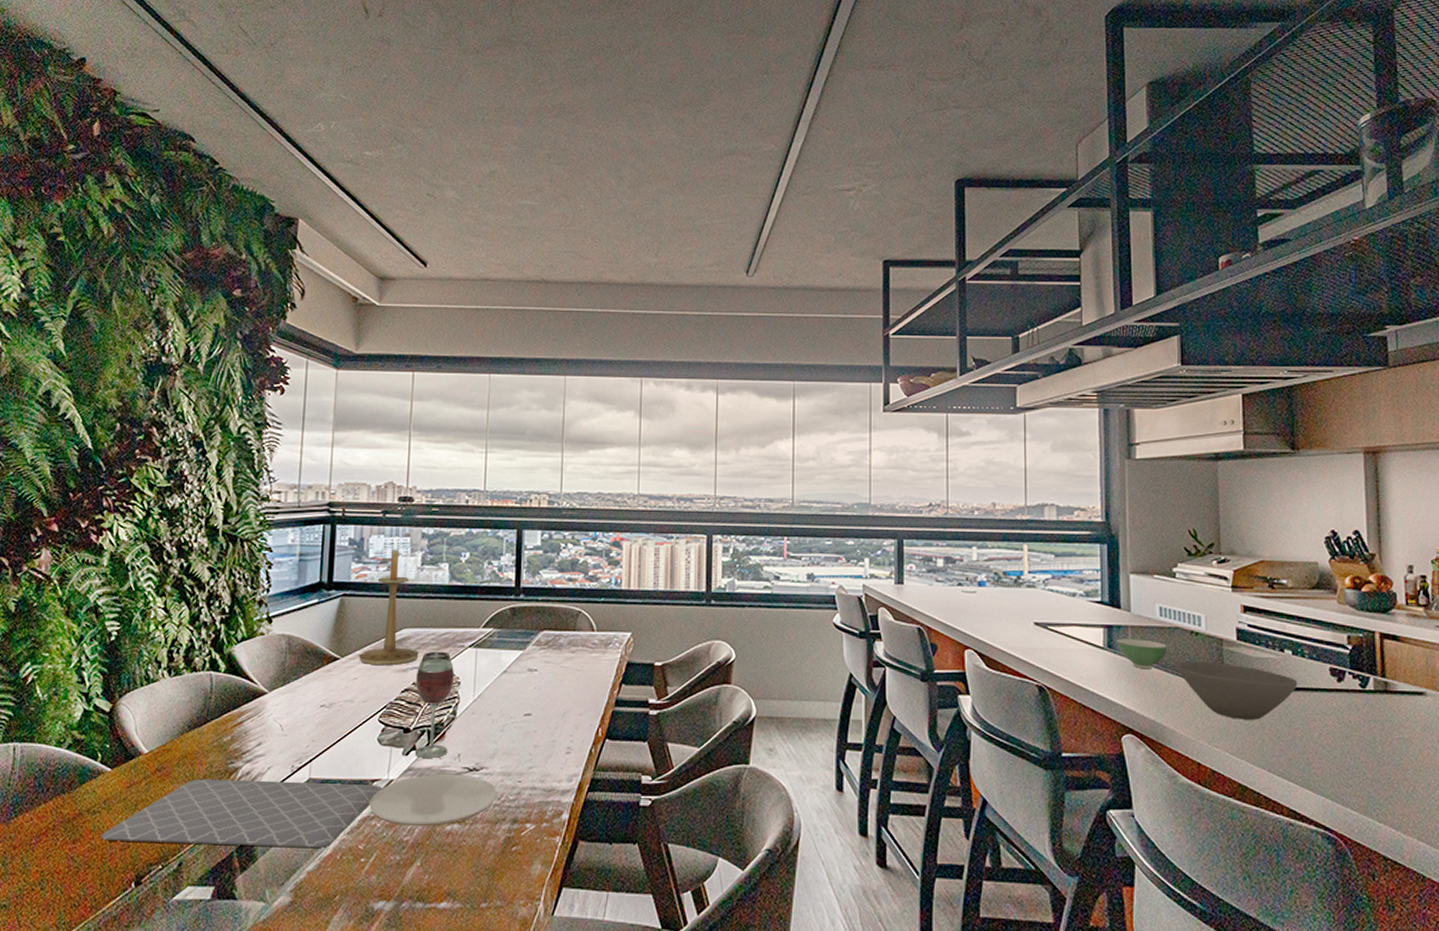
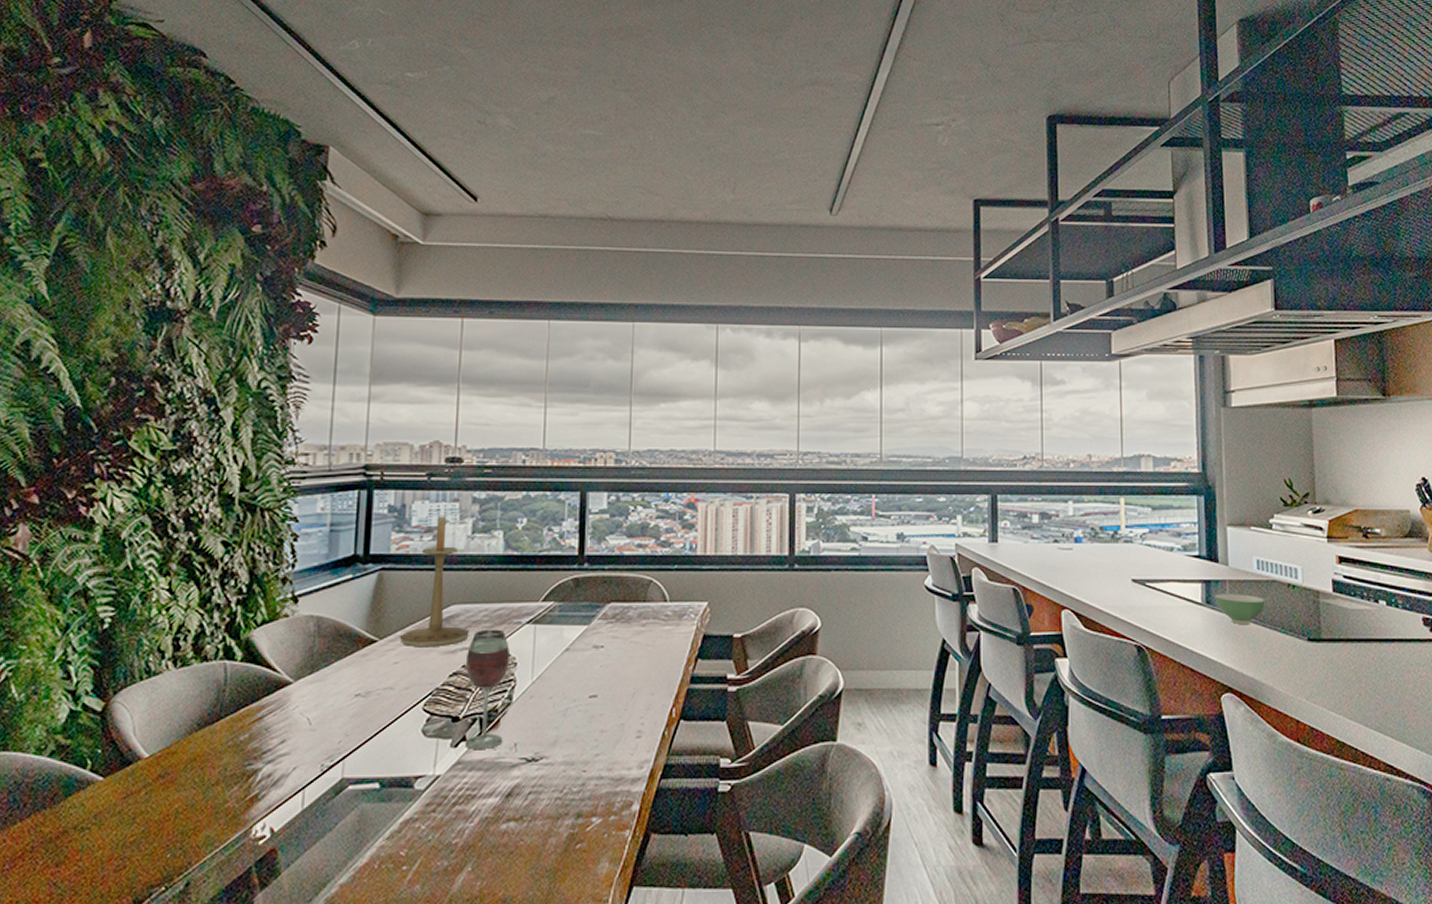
placemat: present [100,778,382,849] -> none [90,782,427,861]
plate: present [369,773,497,827] -> none [412,765,559,827]
bowl: present [1176,661,1298,720] -> none [1274,615,1392,674]

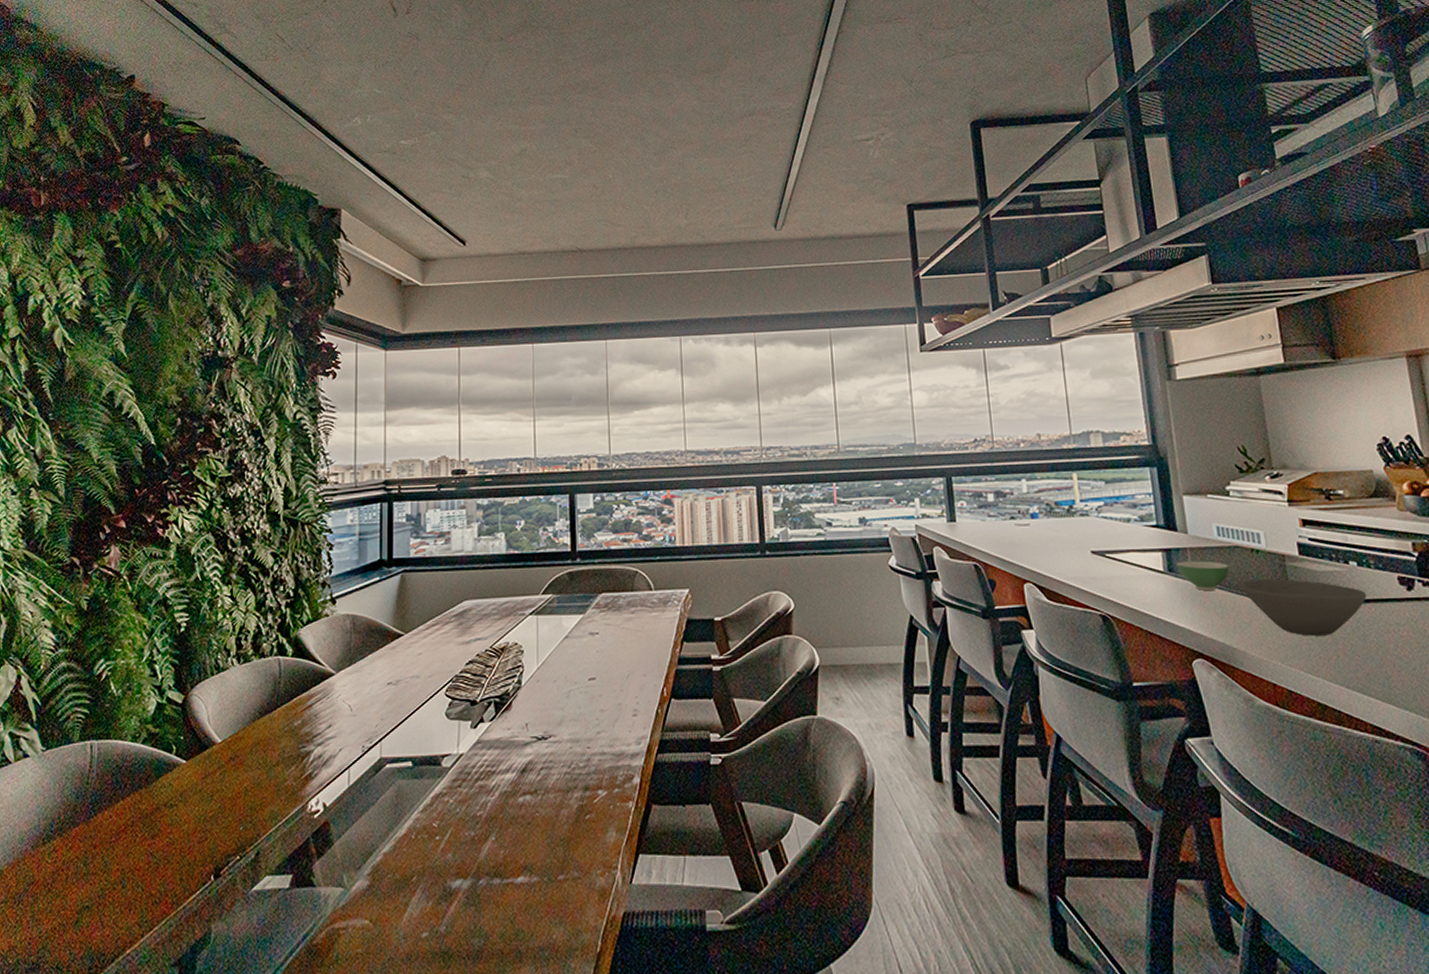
candlestick: present [399,501,469,648] -> none [421,509,481,640]
wineglass: present [464,629,511,750] -> none [480,620,518,731]
bowl: none [1274,615,1392,674] -> present [1240,578,1367,636]

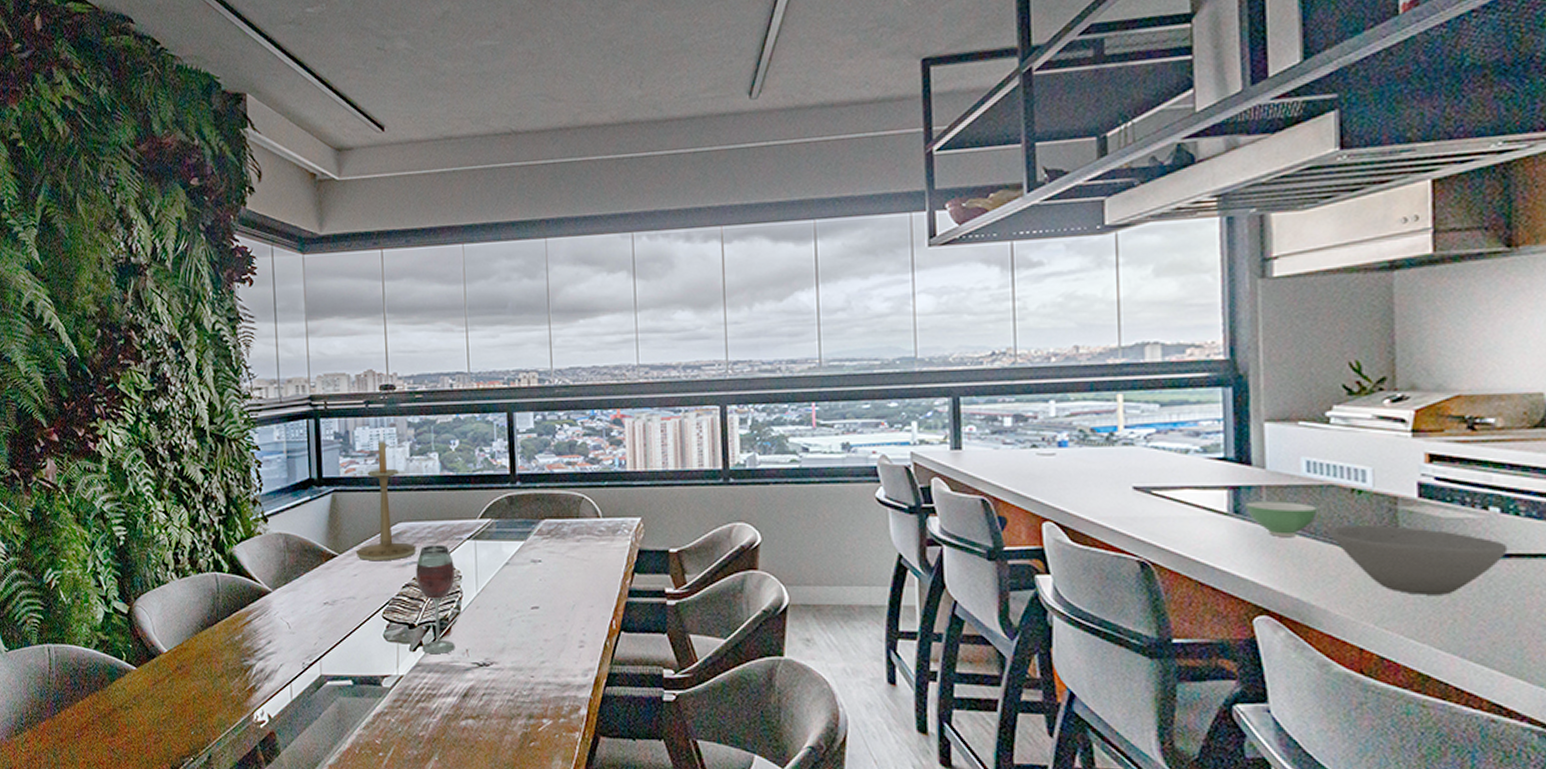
candlestick: none [421,509,481,640] -> present [355,427,416,562]
wineglass: none [480,620,518,731] -> present [416,545,456,655]

